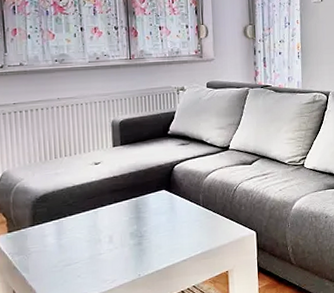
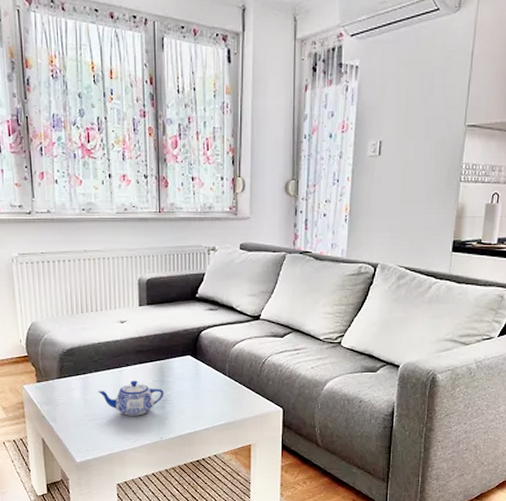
teapot: none [73,220,140,257] -> present [98,380,164,416]

